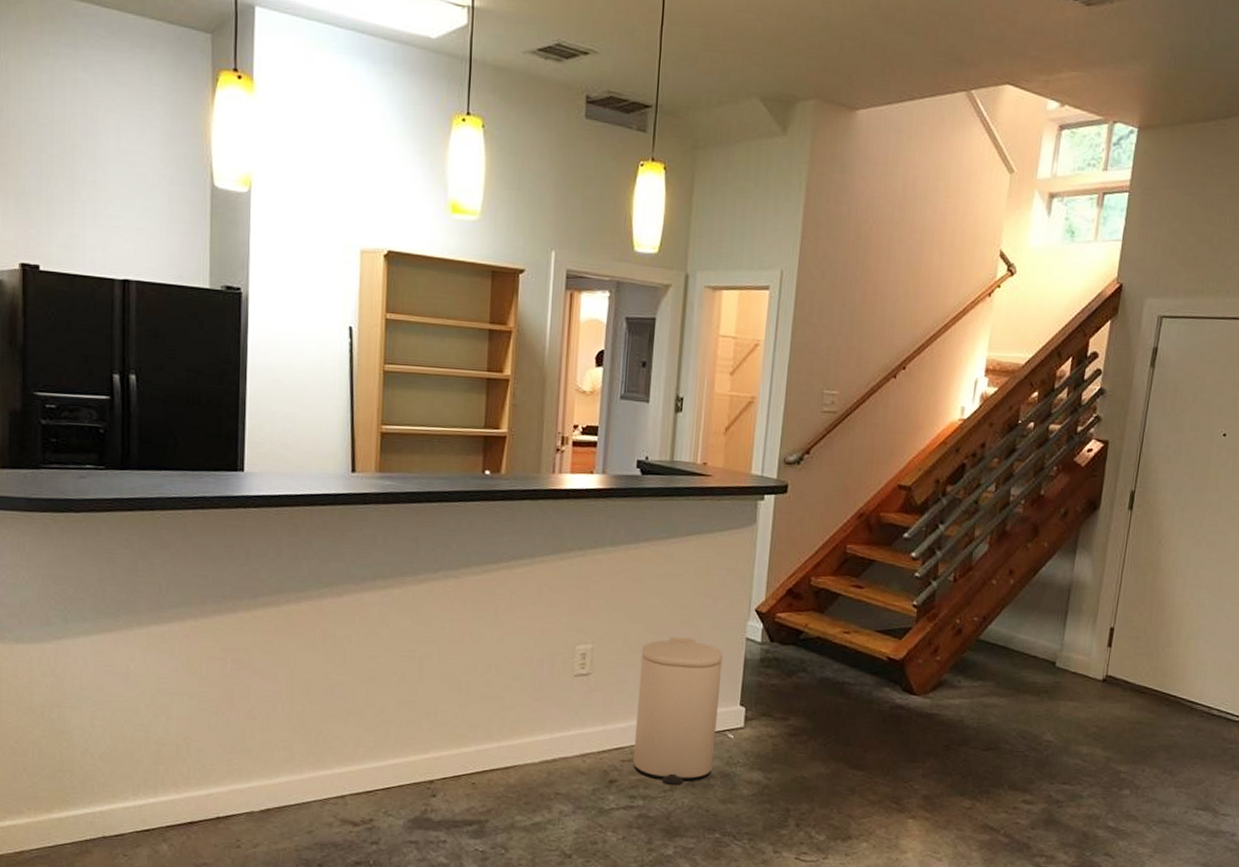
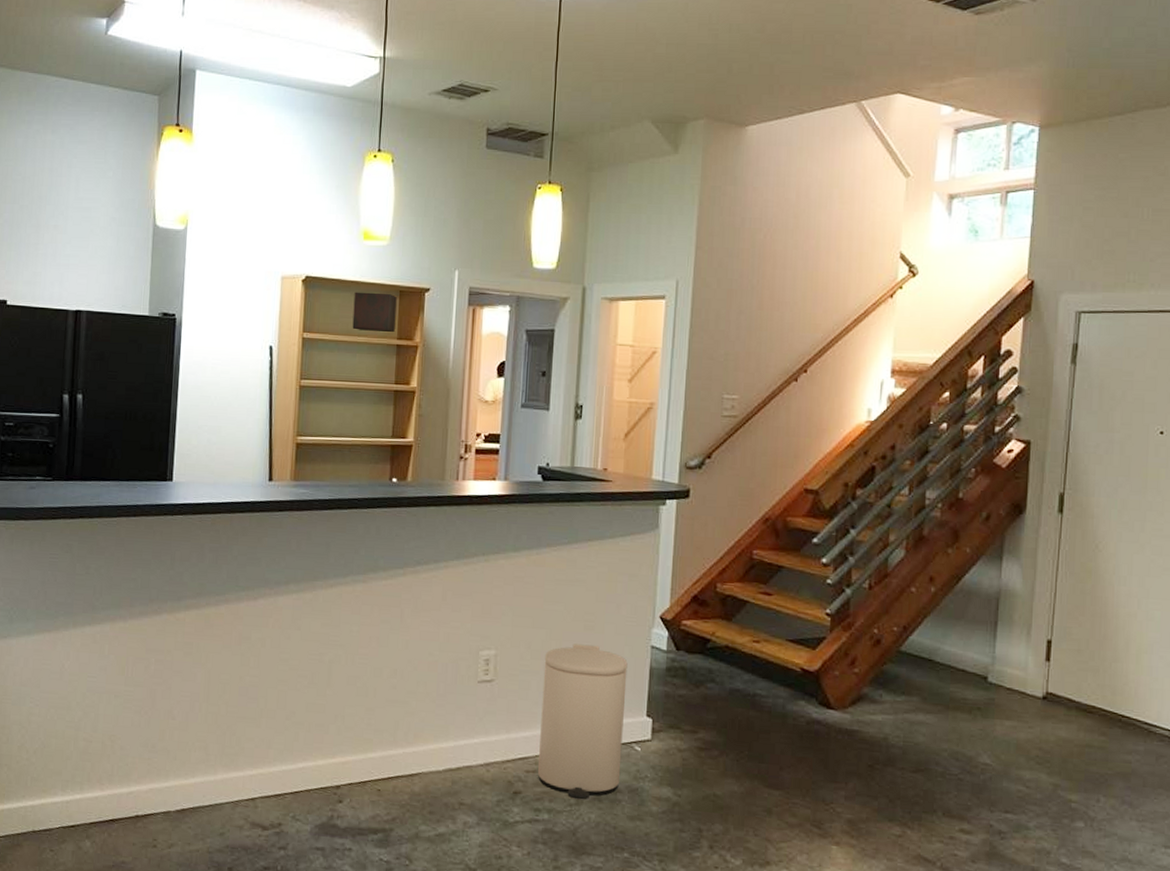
decorative box: none [440,270,489,317] -> present [352,292,397,333]

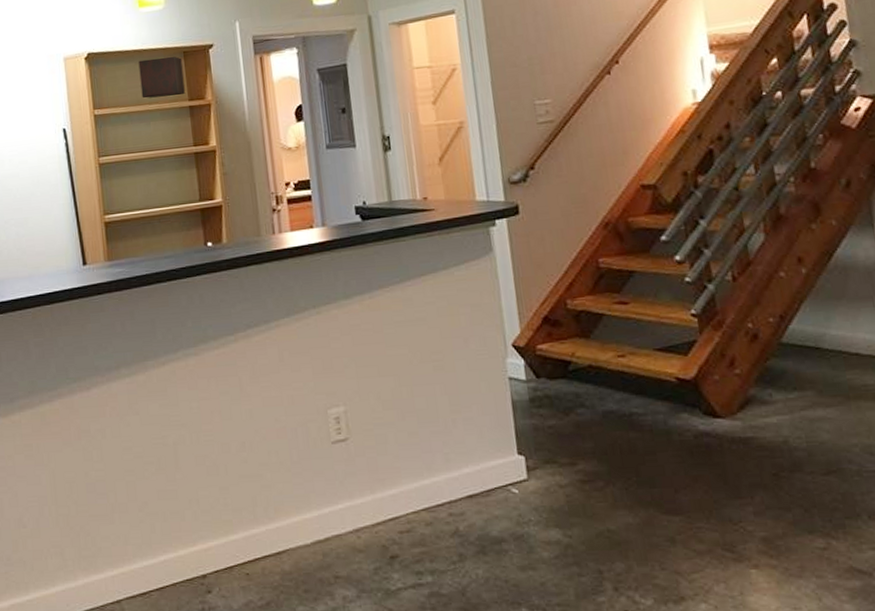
pedal bin: present [537,643,628,800] -> none [397,385,502,556]

